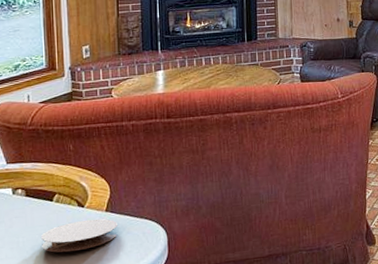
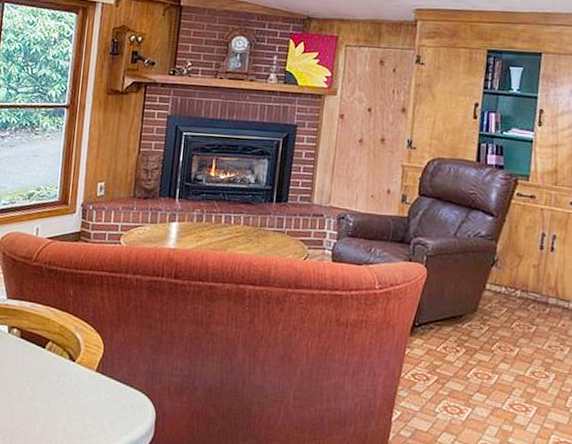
coaster: present [41,219,117,253] -> none [28,376,106,409]

